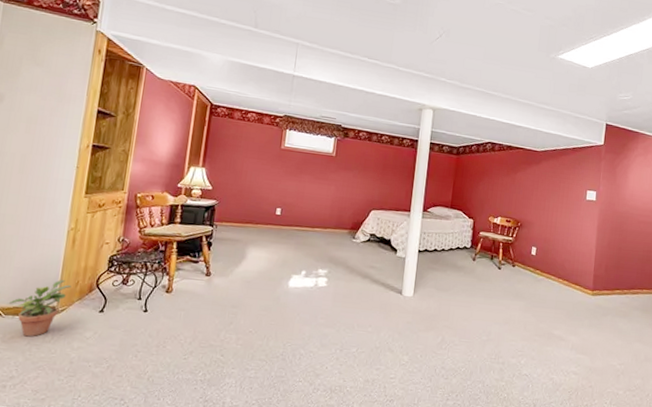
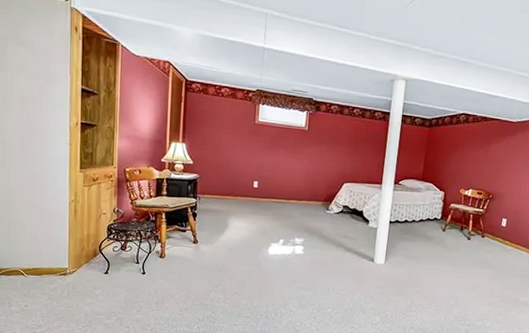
potted plant: present [9,280,71,337] -> none [29,245,78,294]

